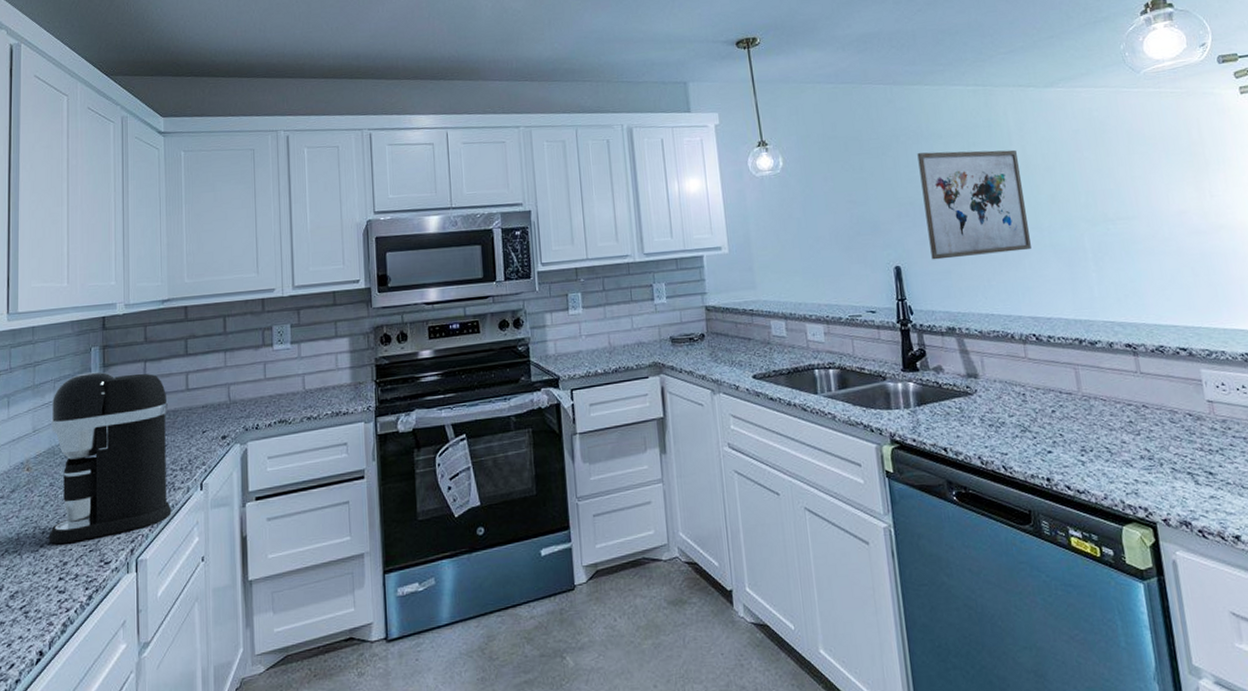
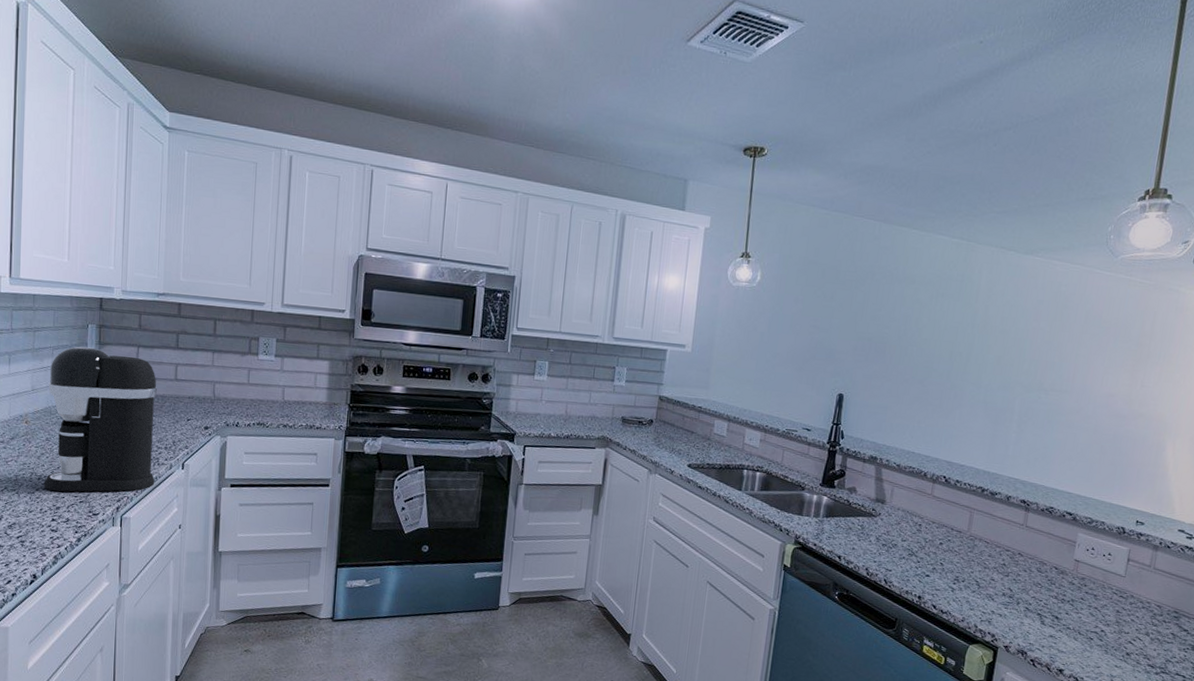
wall art: present [917,149,1031,260] -> none [874,293,979,402]

